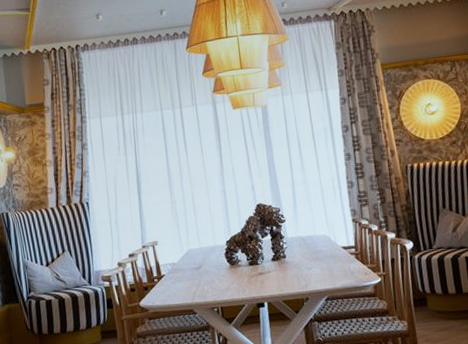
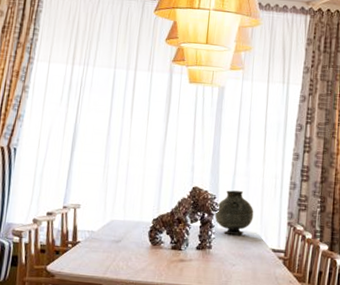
vase: none [281,199,319,242] -> present [214,190,254,236]

